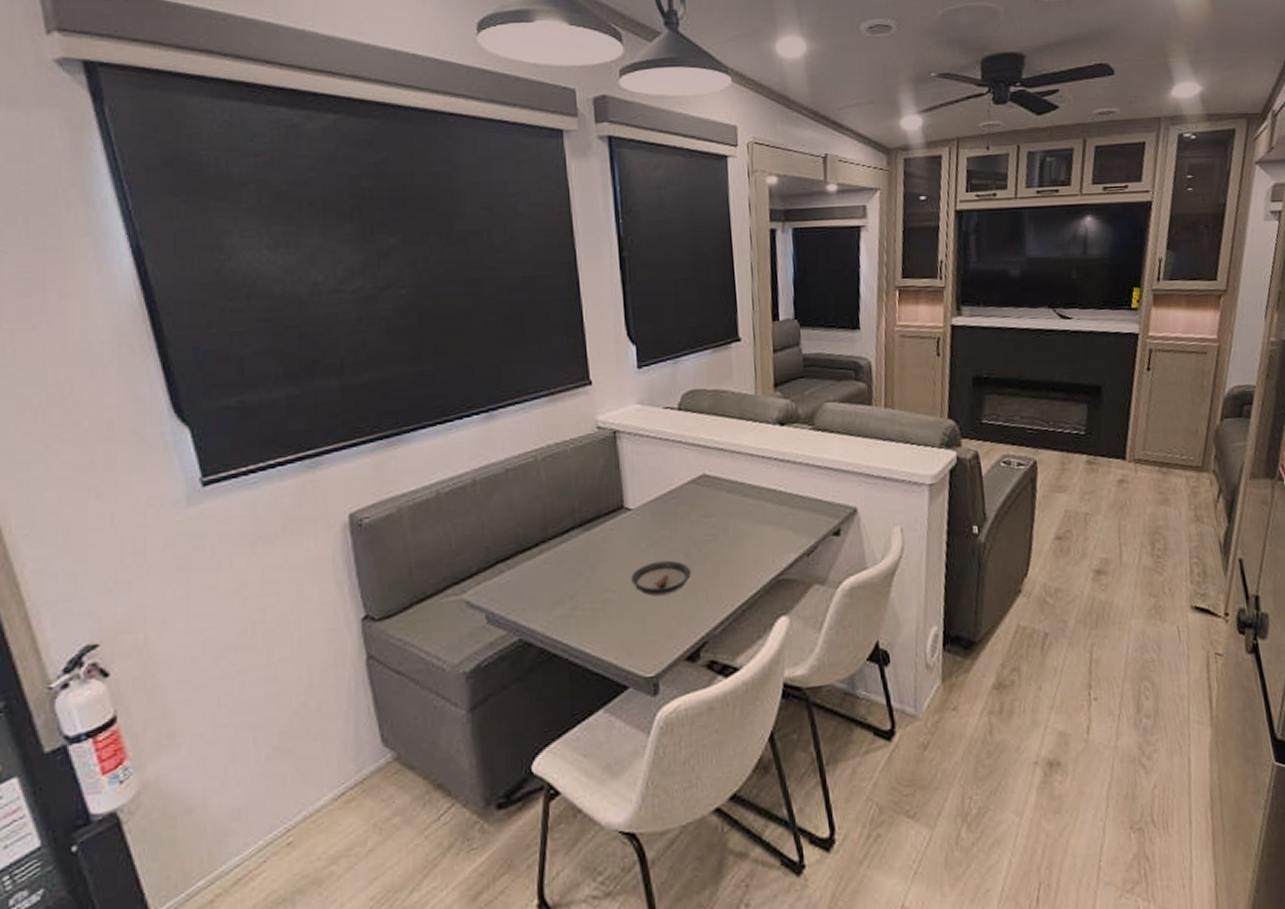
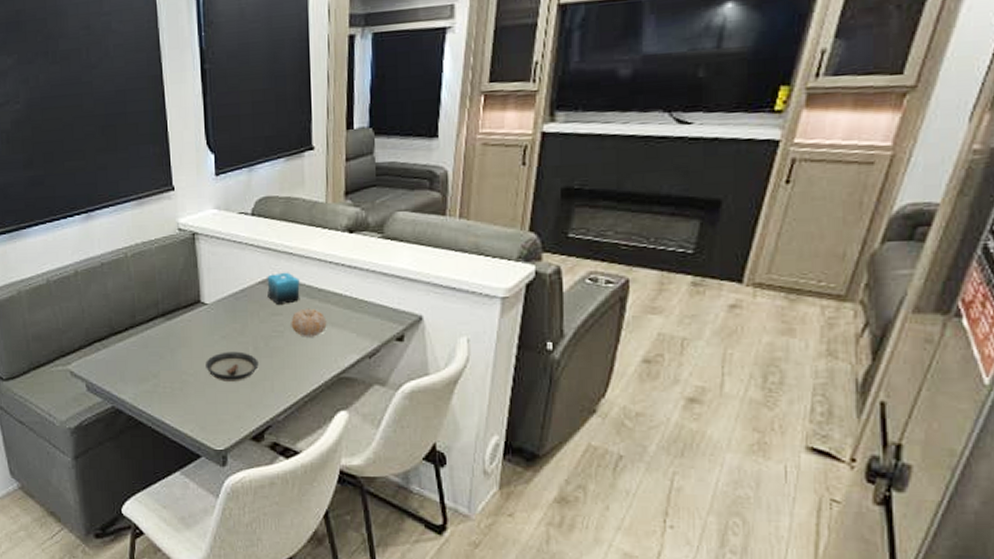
candle: none [697,469,733,505] -> present [267,272,300,304]
fruit: none [724,507,762,539] -> present [291,308,327,337]

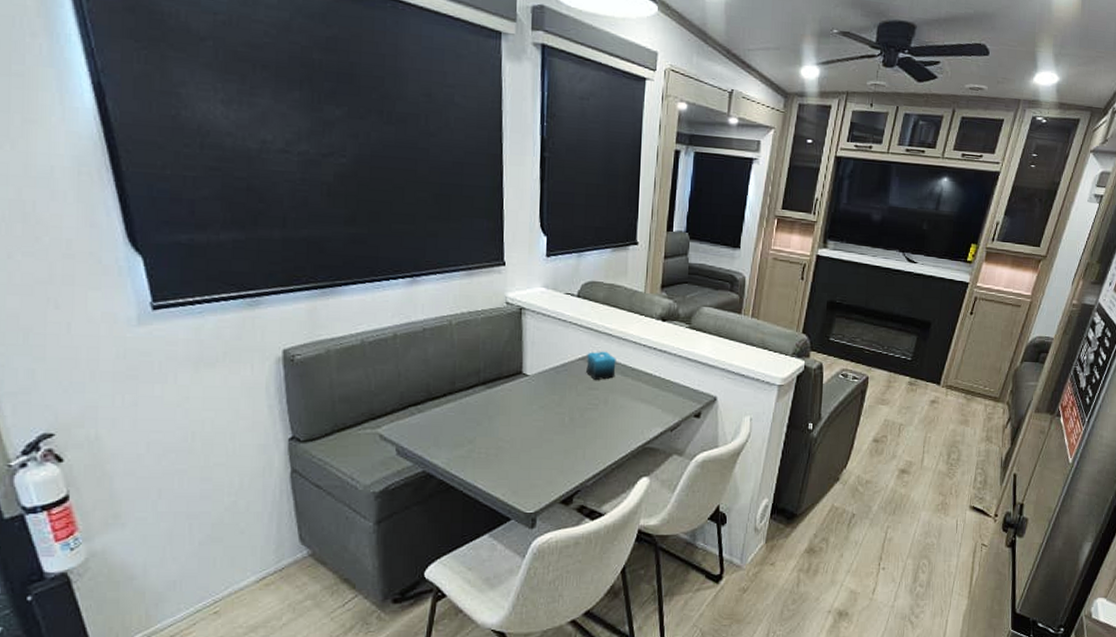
saucer: present [206,351,259,382] -> none [522,421,573,449]
fruit: present [291,308,327,337] -> none [605,384,637,411]

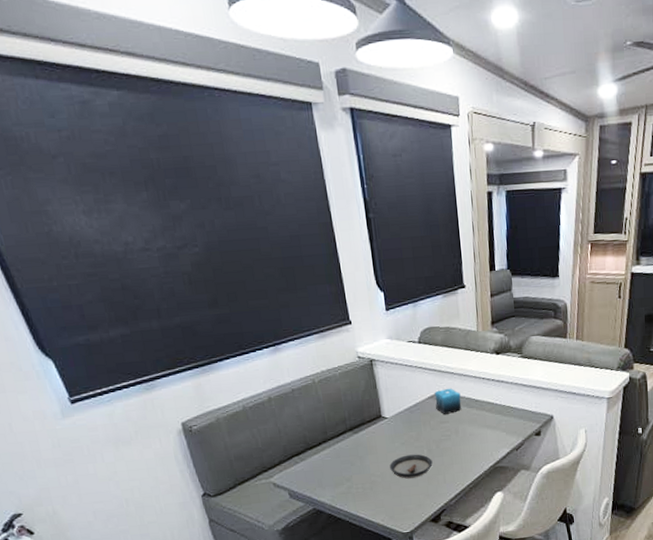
saucer: none [522,421,573,449] -> present [390,454,433,479]

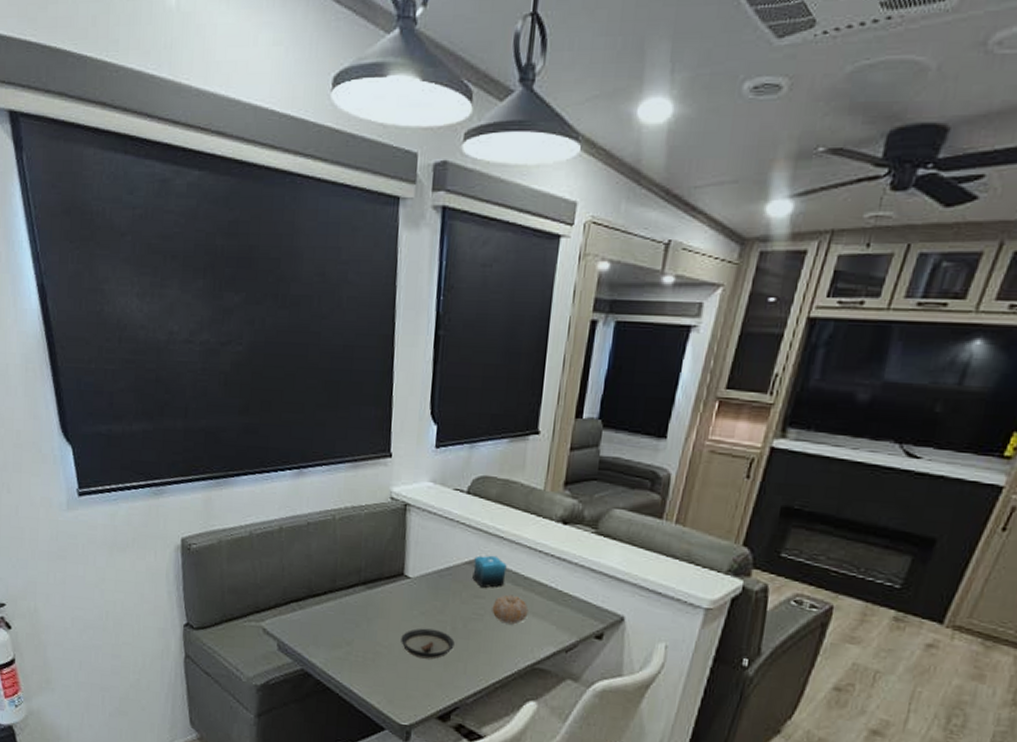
fruit: none [455,415,484,439] -> present [492,594,528,625]

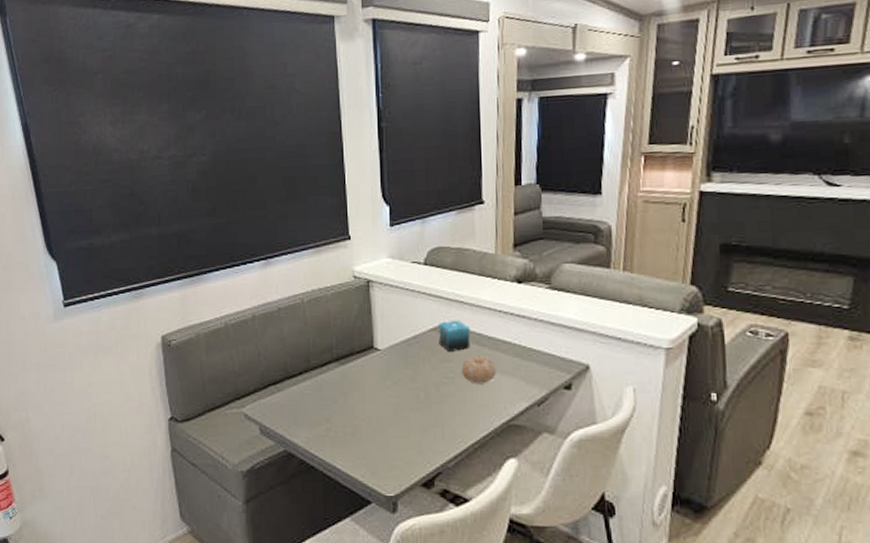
saucer: present [401,628,455,660] -> none [378,397,430,427]

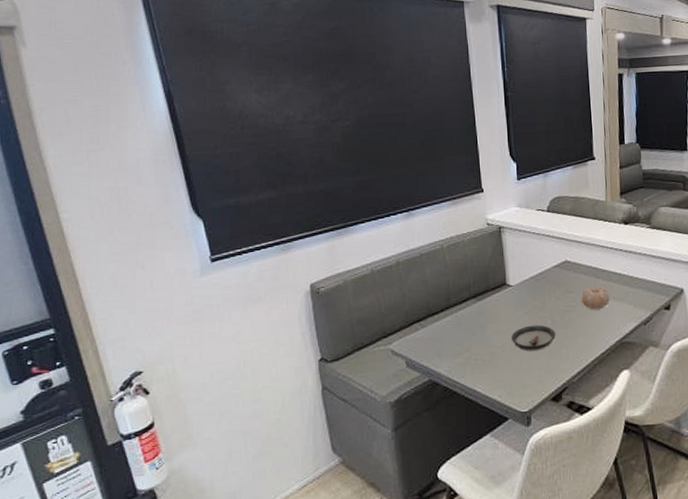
saucer: none [378,397,430,427] -> present [511,325,556,351]
candle: present [438,320,470,351] -> none [561,257,588,284]

